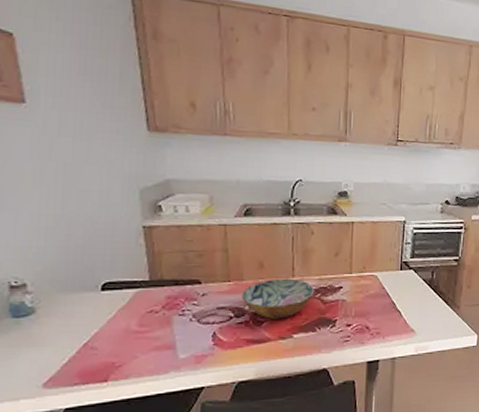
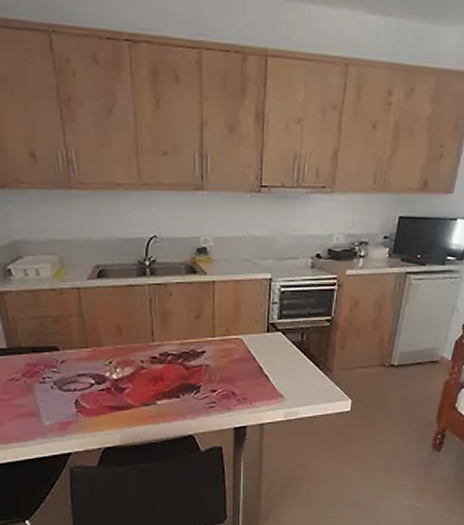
bowl: present [241,278,315,319] -> none [100,343,177,385]

